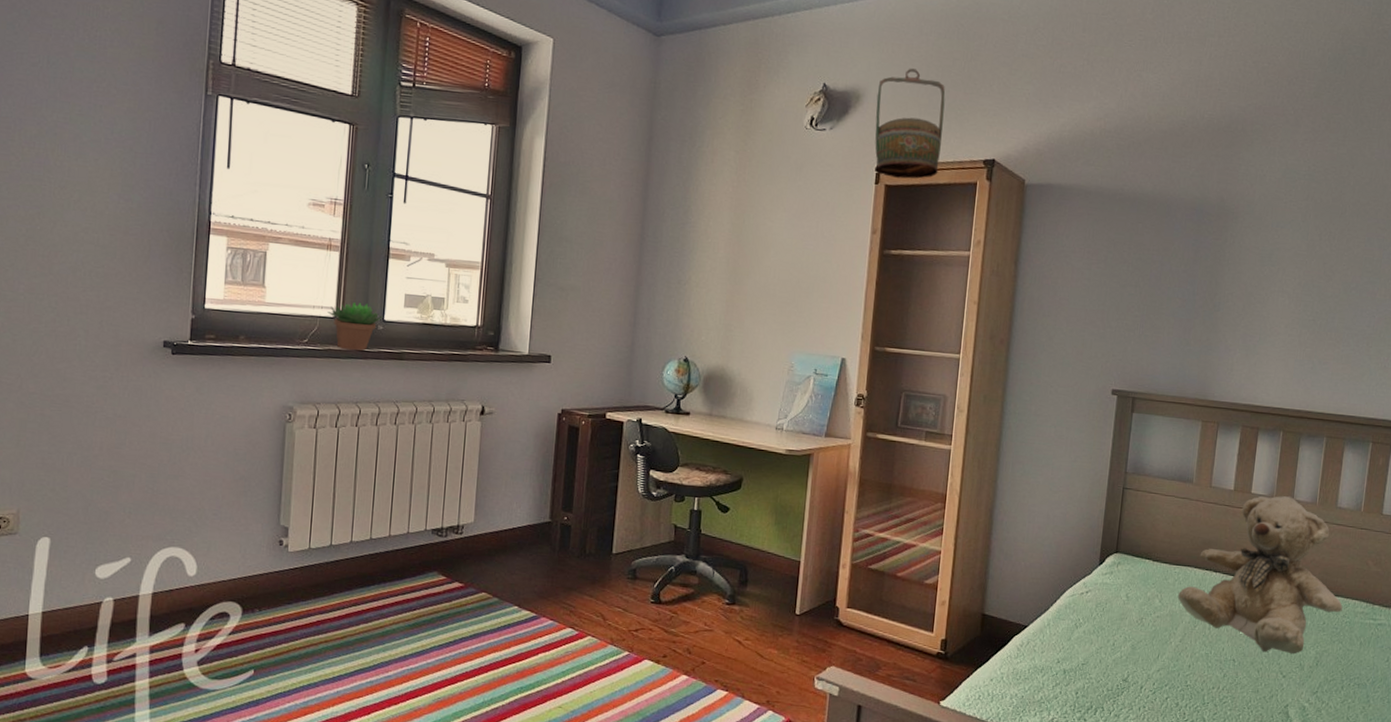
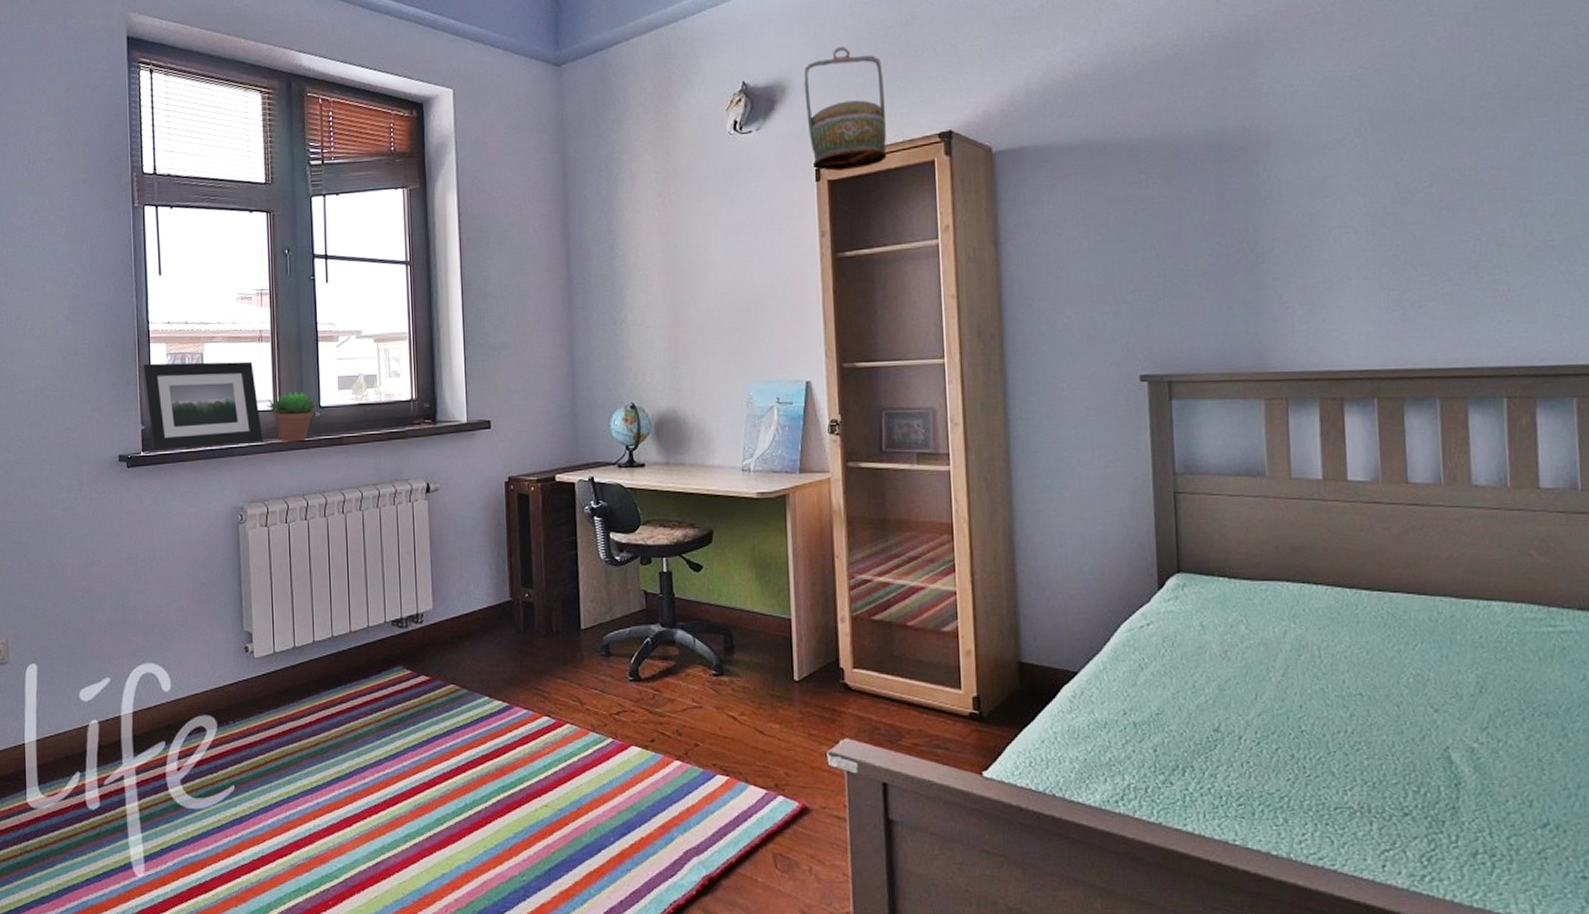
picture frame: none [197,253,321,347] -> present [141,361,263,452]
teddy bear: present [1177,496,1343,655] -> none [1269,479,1504,681]

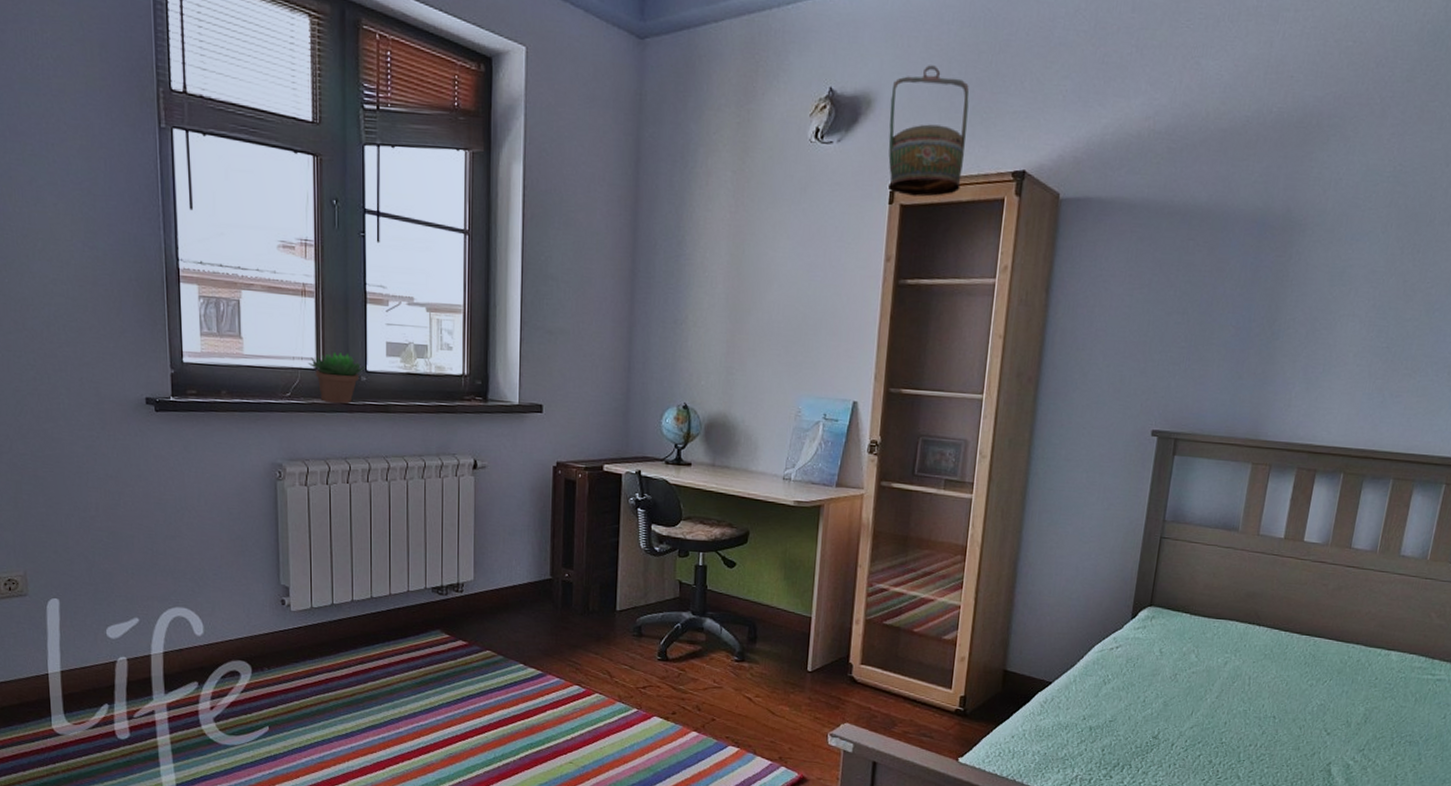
picture frame: present [141,361,263,452] -> none [170,304,305,401]

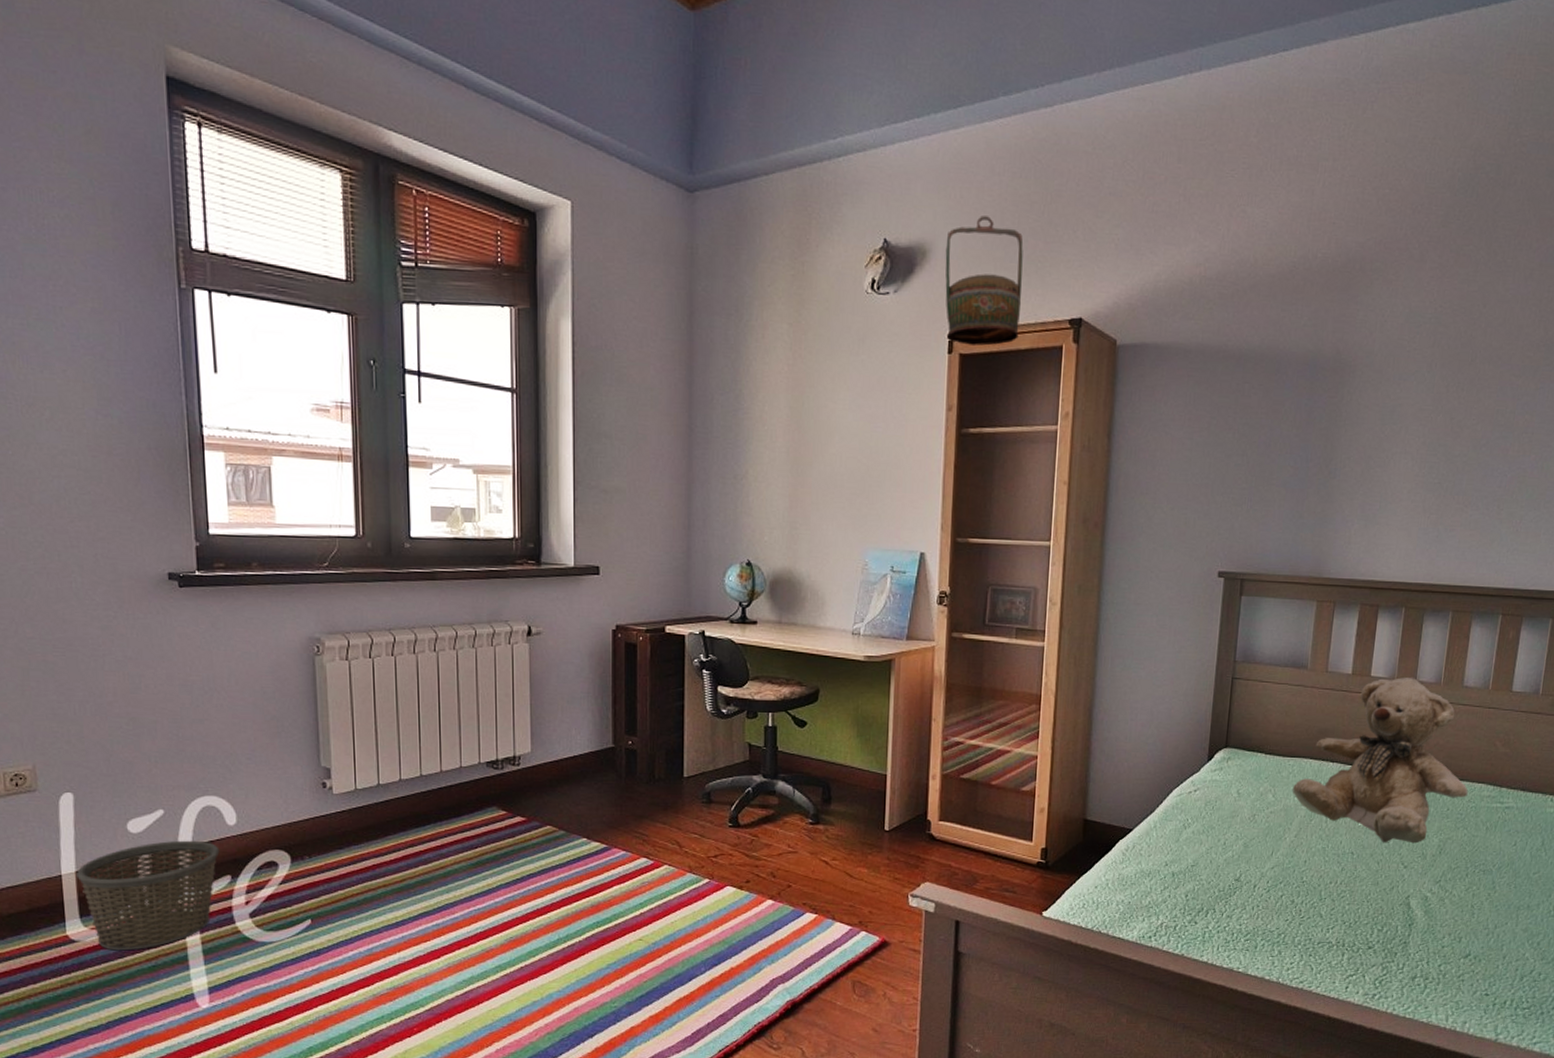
basket: none [61,647,188,746] -> present [76,840,220,951]
succulent plant: present [308,352,365,405] -> none [347,519,409,573]
teddy bear: none [1215,544,1399,711] -> present [1292,677,1468,844]

